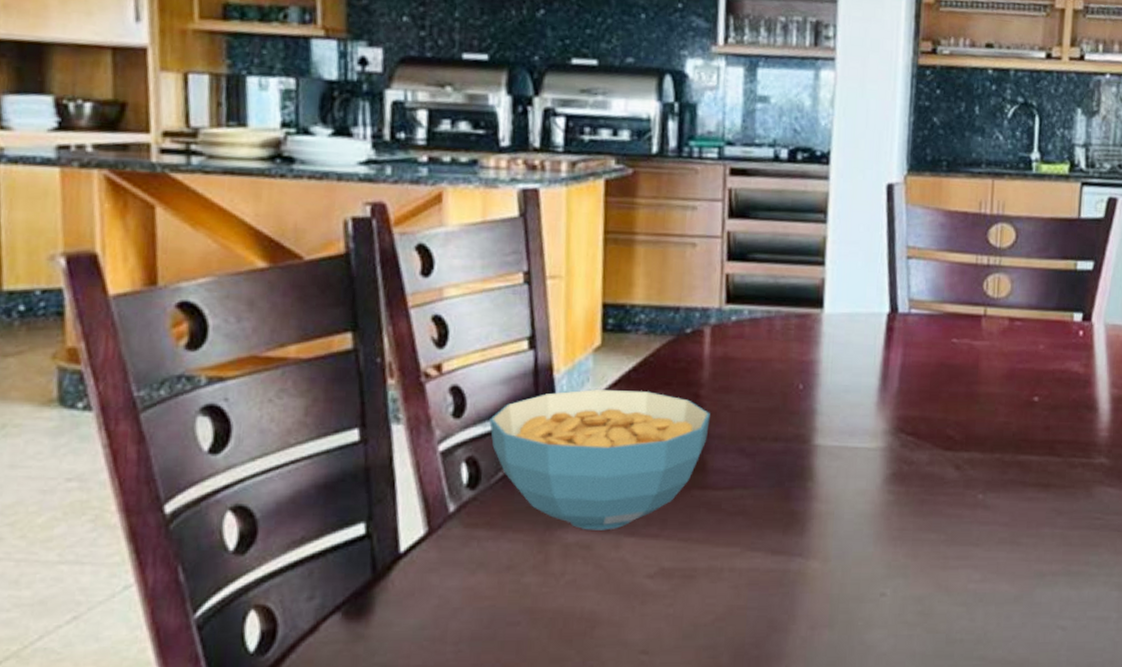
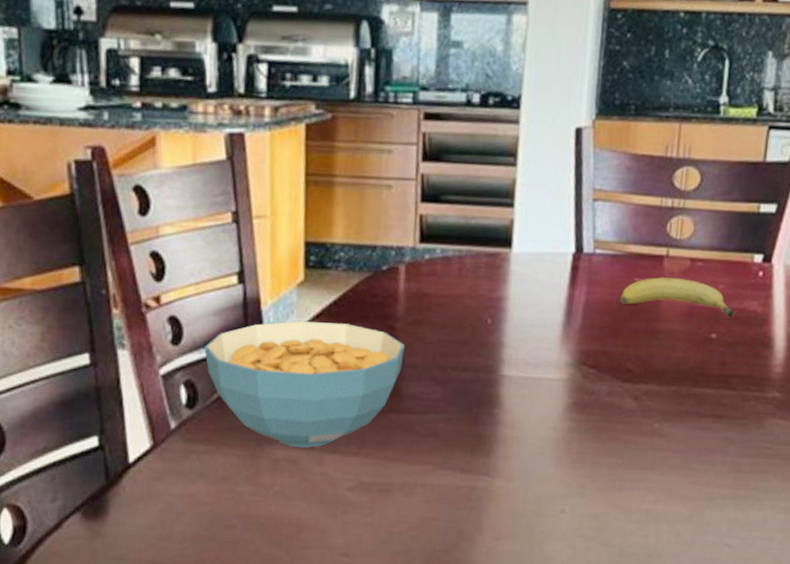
fruit: none [938,338,1057,380] -> present [620,277,735,318]

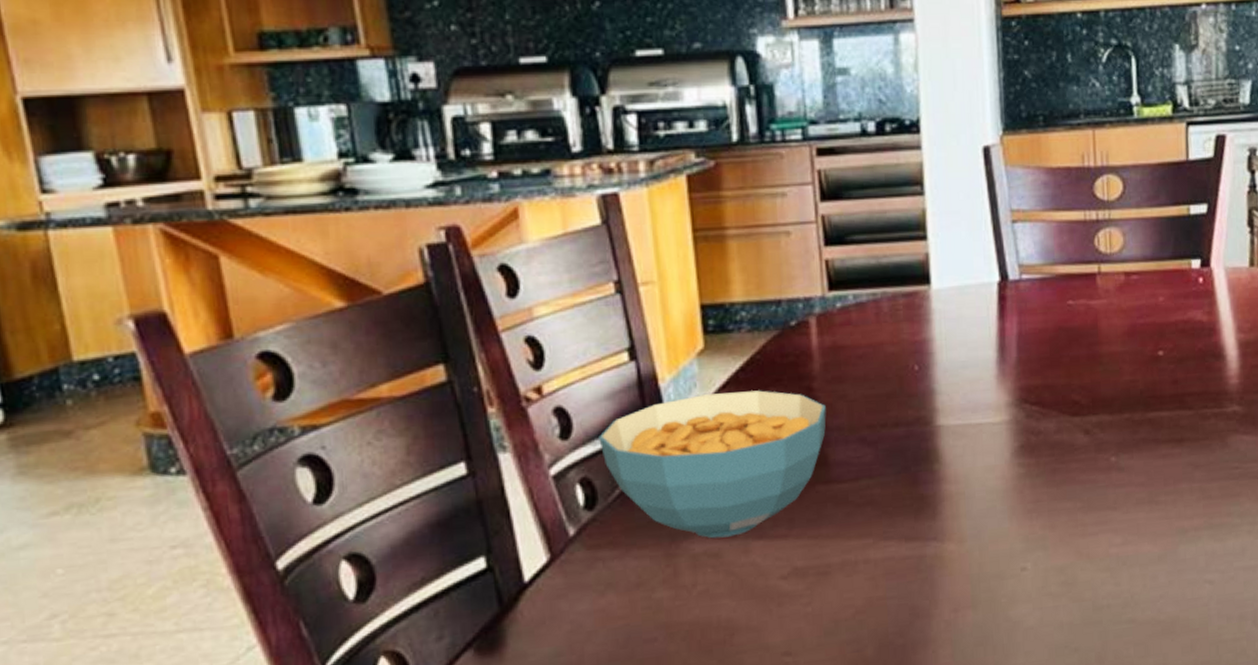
fruit: present [620,277,735,318] -> none [1055,295,1180,332]

